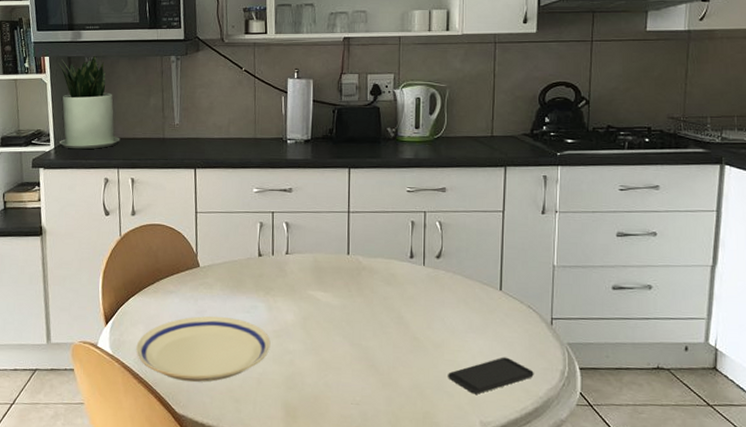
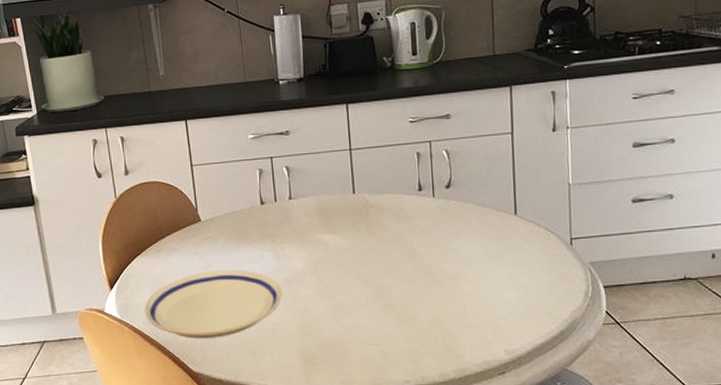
mobile phone: present [448,357,534,394] -> none [467,282,557,323]

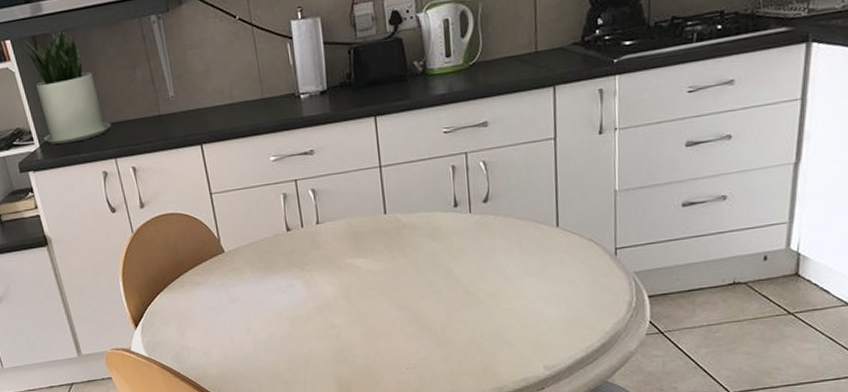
plate: present [144,269,282,338] -> none [171,300,314,372]

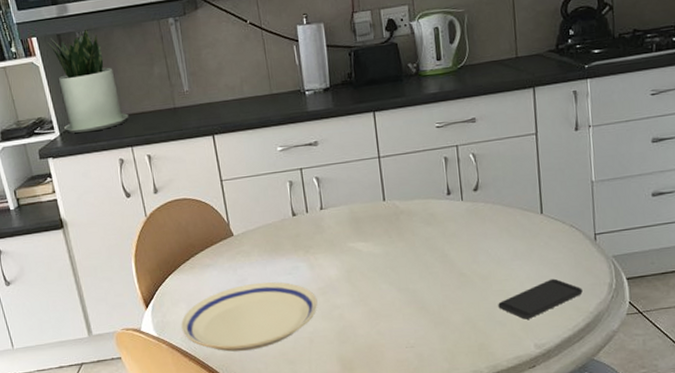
plate: none [171,300,314,372] -> present [181,282,318,352]
mobile phone: none [506,296,599,340] -> present [498,278,583,320]

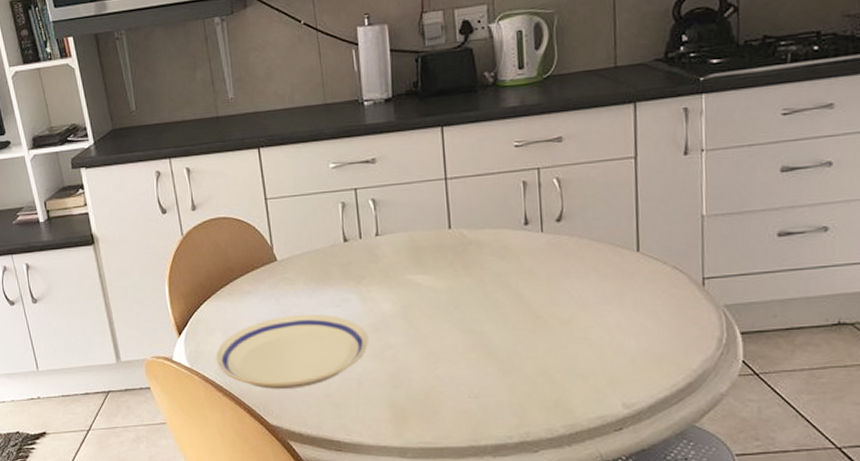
planter: present [48,30,129,134] -> none [84,29,168,143]
mobile phone: present [498,278,583,320] -> none [580,328,685,374]

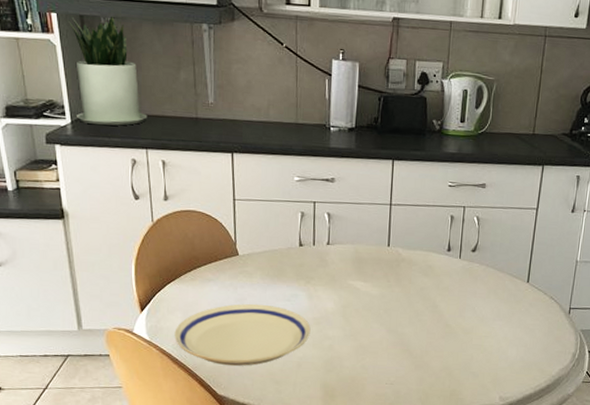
planter: none [84,29,168,143] -> present [69,16,148,126]

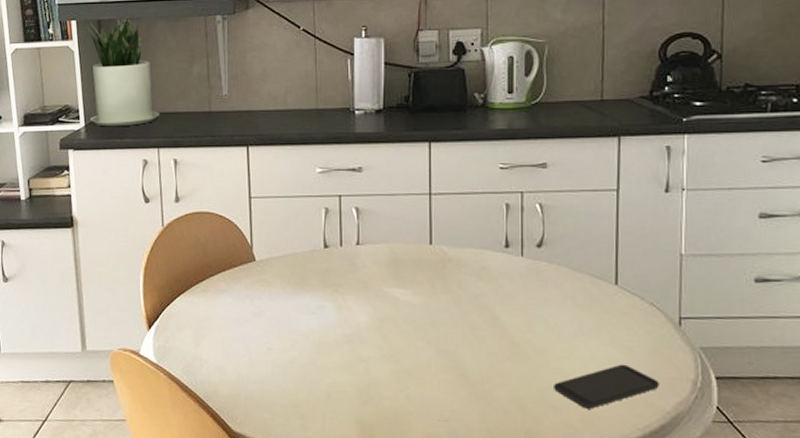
plate: present [174,303,311,366] -> none [184,318,341,395]
mobile phone: none [474,341,550,374] -> present [554,364,659,409]

